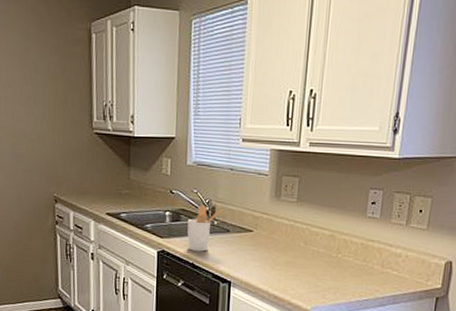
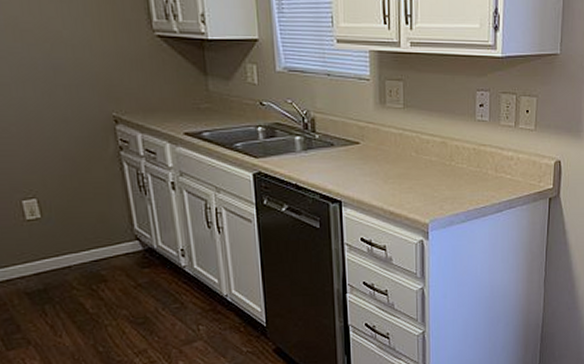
utensil holder: present [187,204,223,252] -> none [284,116,324,170]

